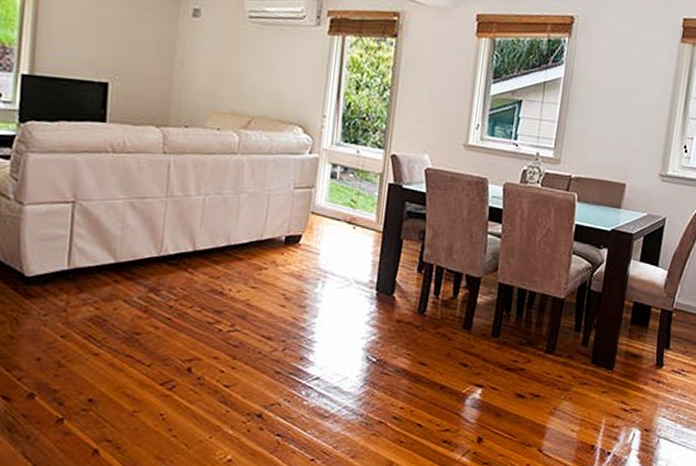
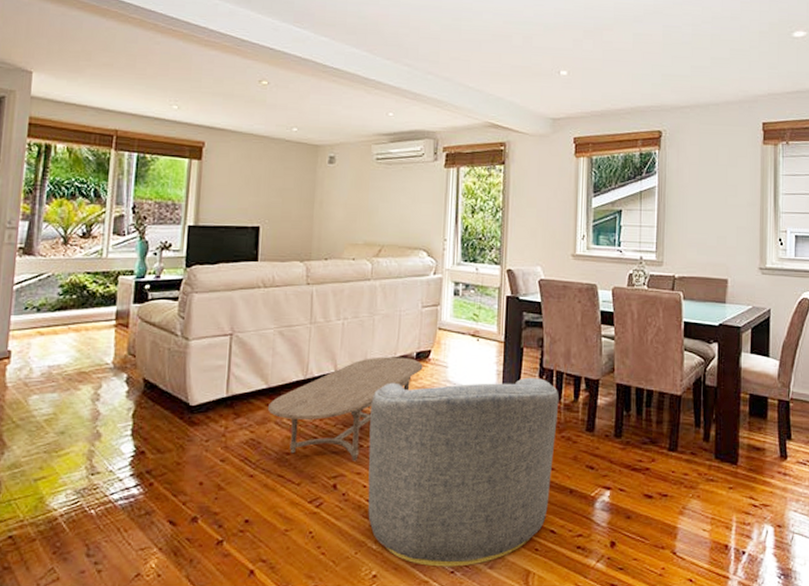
coffee table: none [115,238,292,346] -> present [267,356,423,461]
armchair: none [225,266,438,455] -> present [368,378,559,567]

